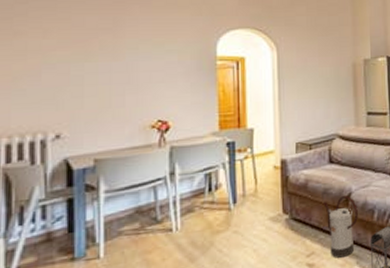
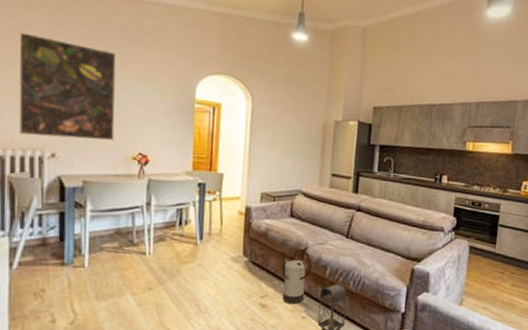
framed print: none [15,10,129,119] -> present [18,32,117,140]

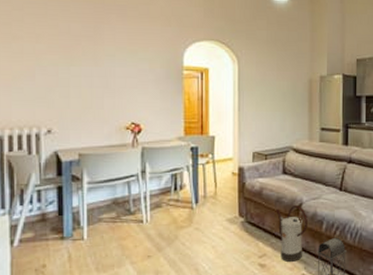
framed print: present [18,32,117,140] -> none [13,16,107,114]

